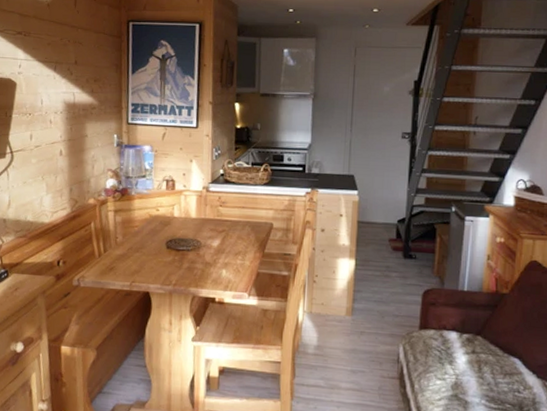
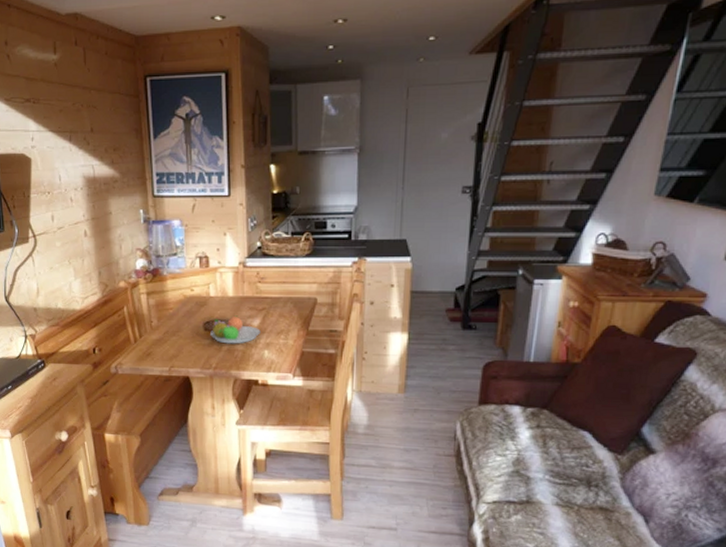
fruit bowl: none [172,236,220,263] -> present [210,315,261,344]

